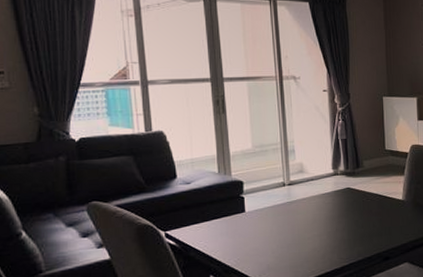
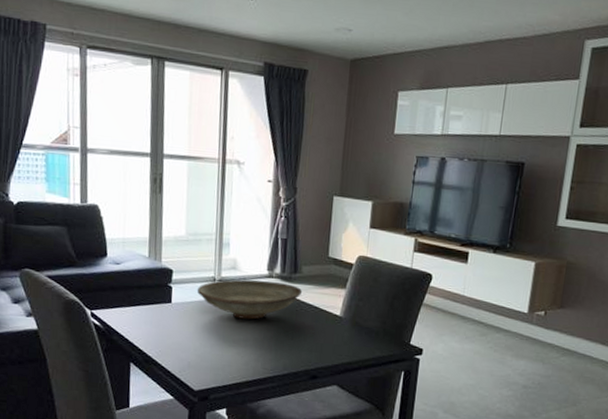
decorative bowl: none [268,178,367,217] -> present [197,279,303,320]

